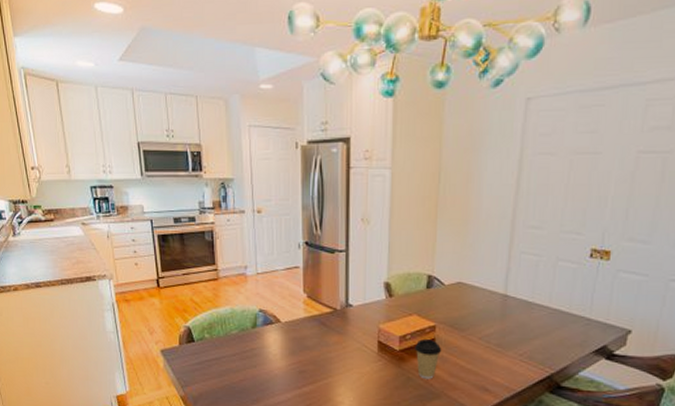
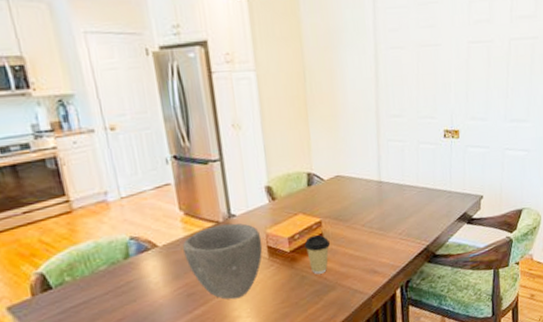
bowl: none [302,312,374,386] -> present [183,223,263,300]

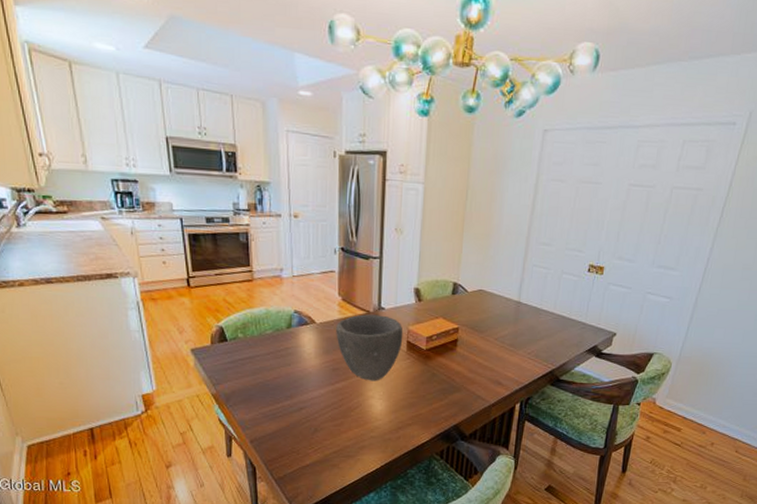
coffee cup: present [304,235,331,274] -> none [440,340,464,375]

